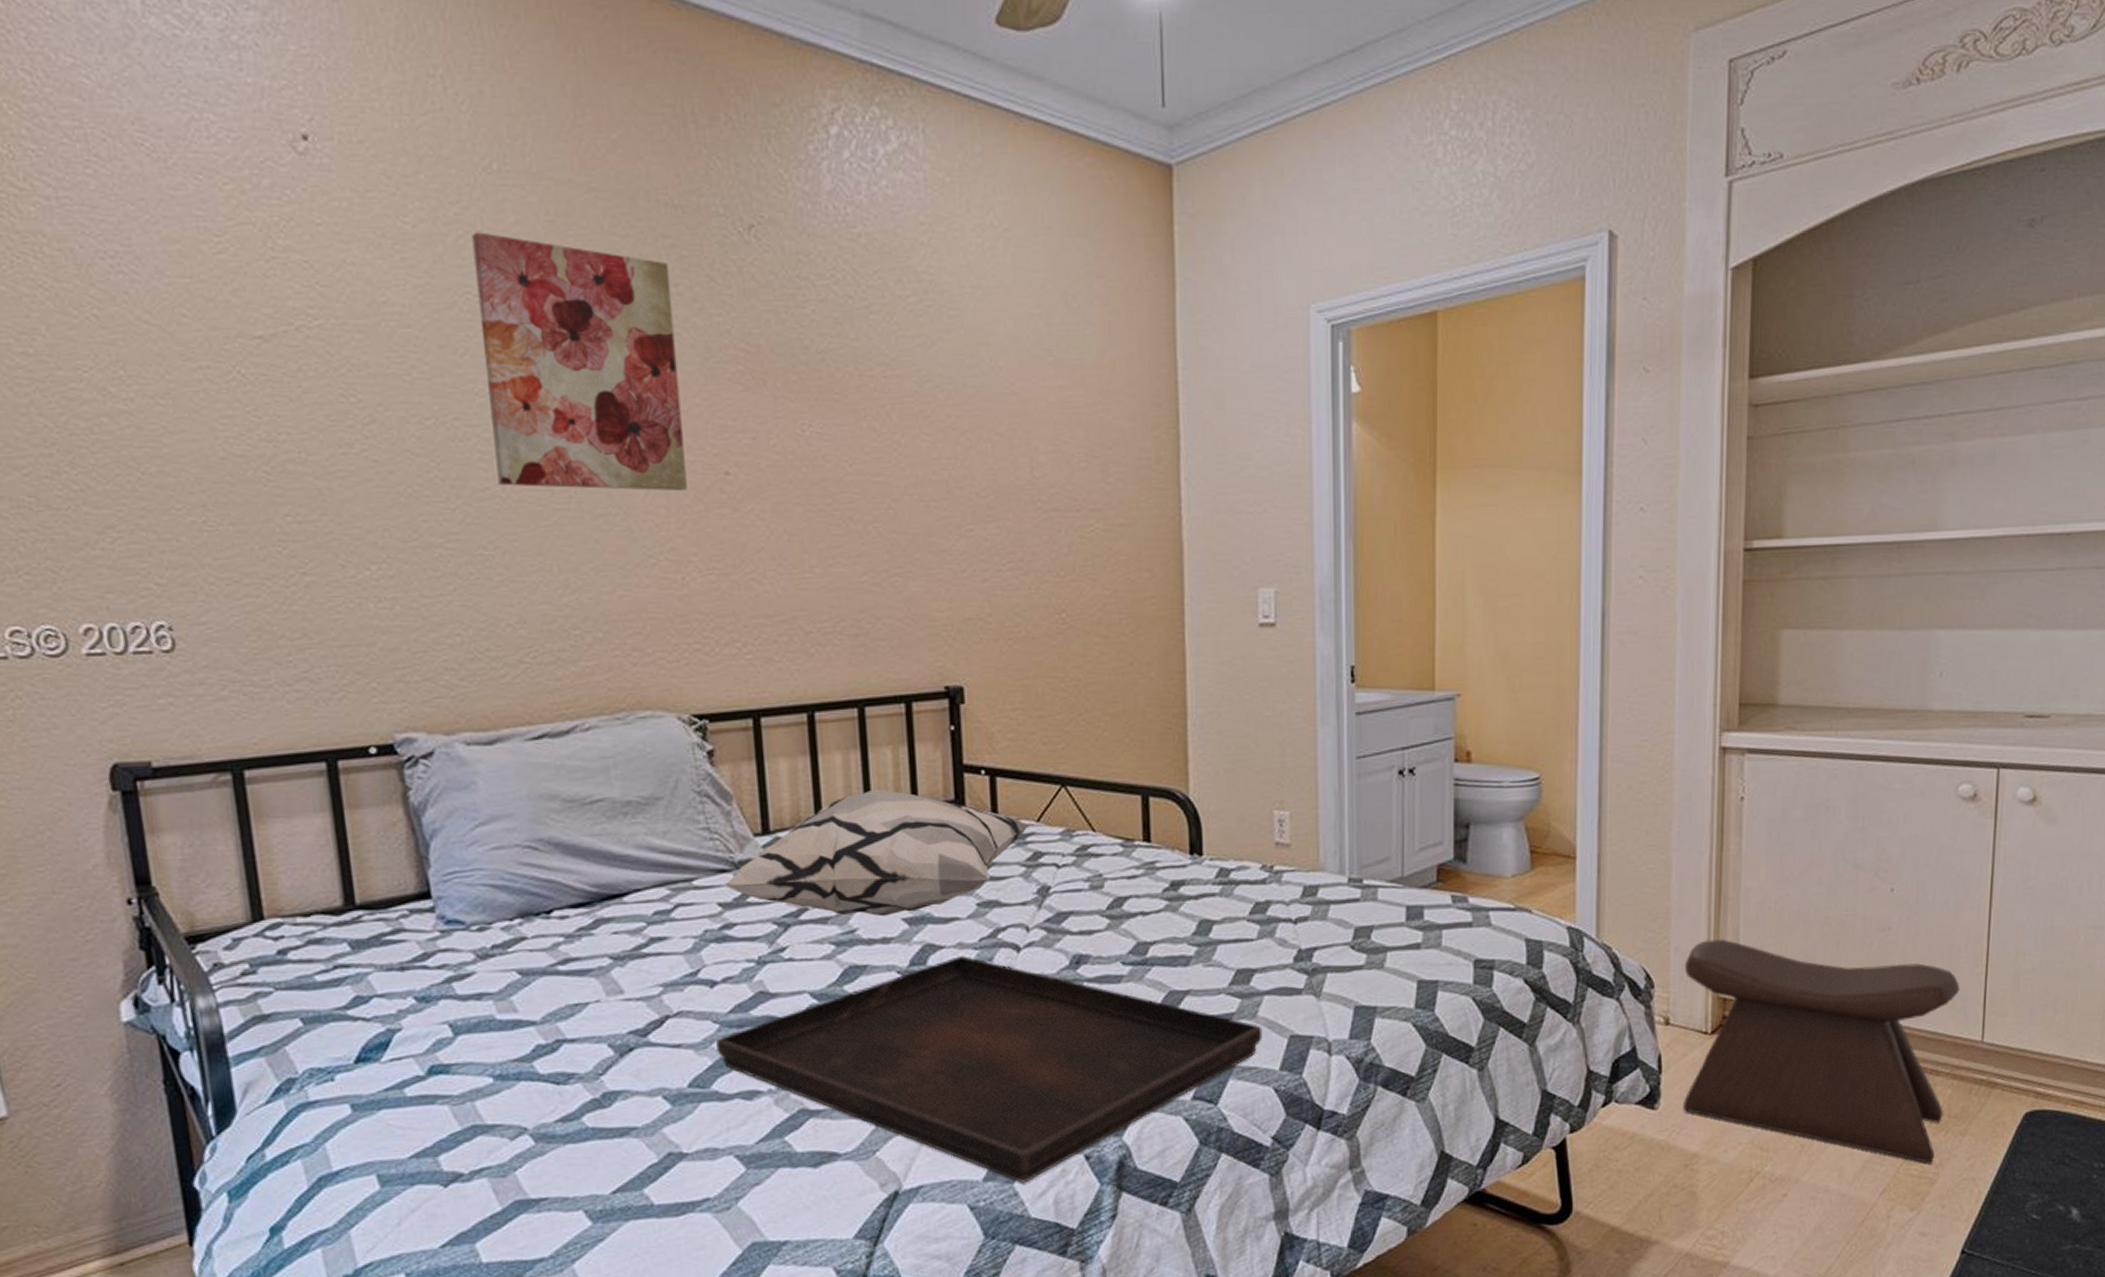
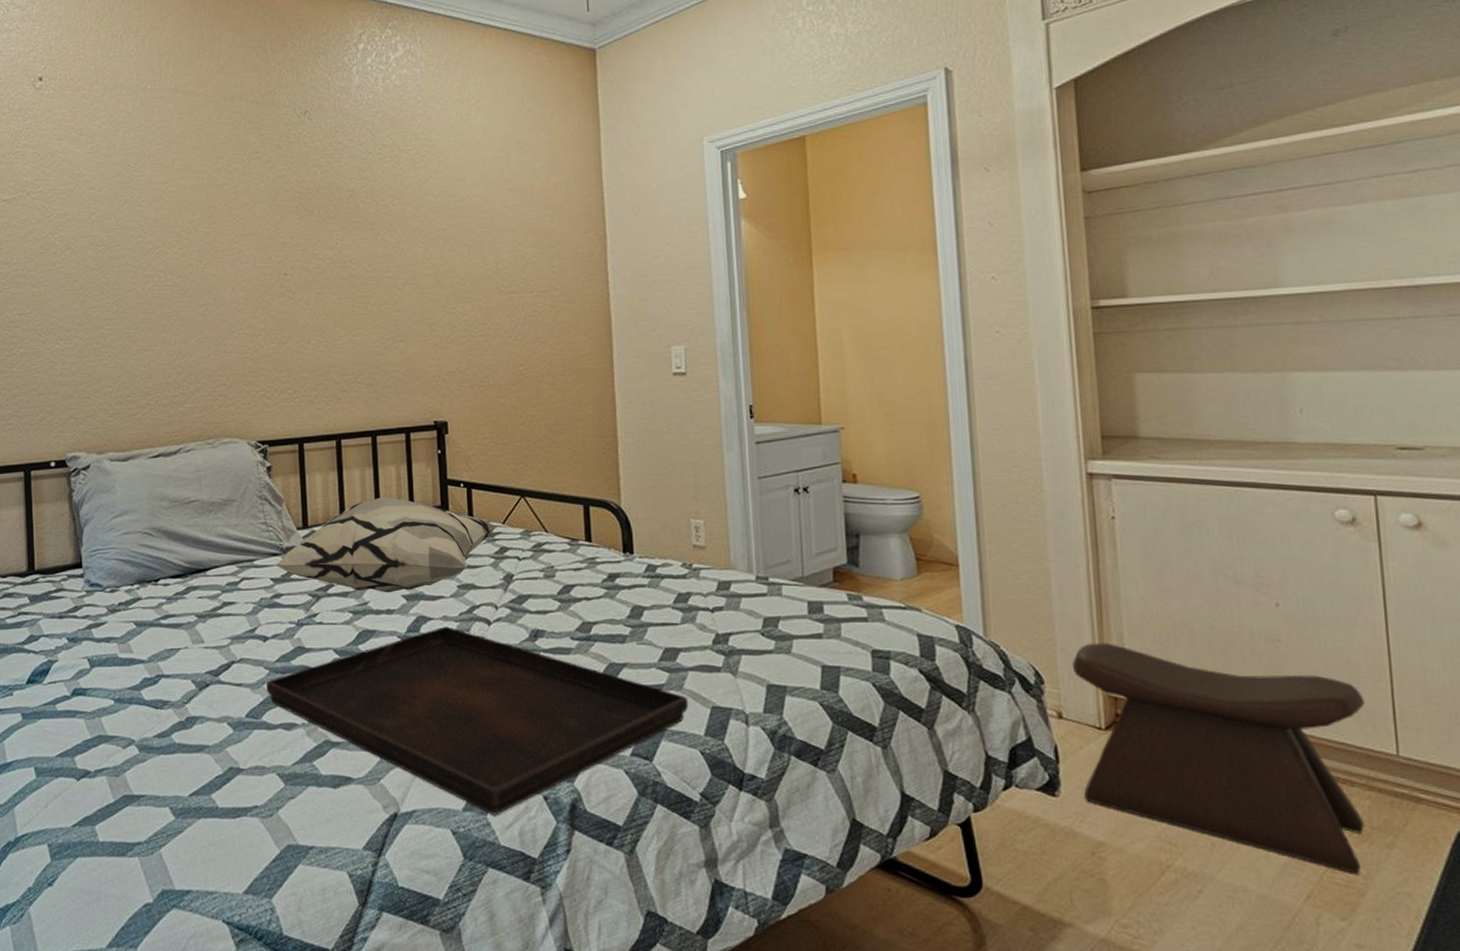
wall art: present [471,232,687,492] -> none [133,127,259,288]

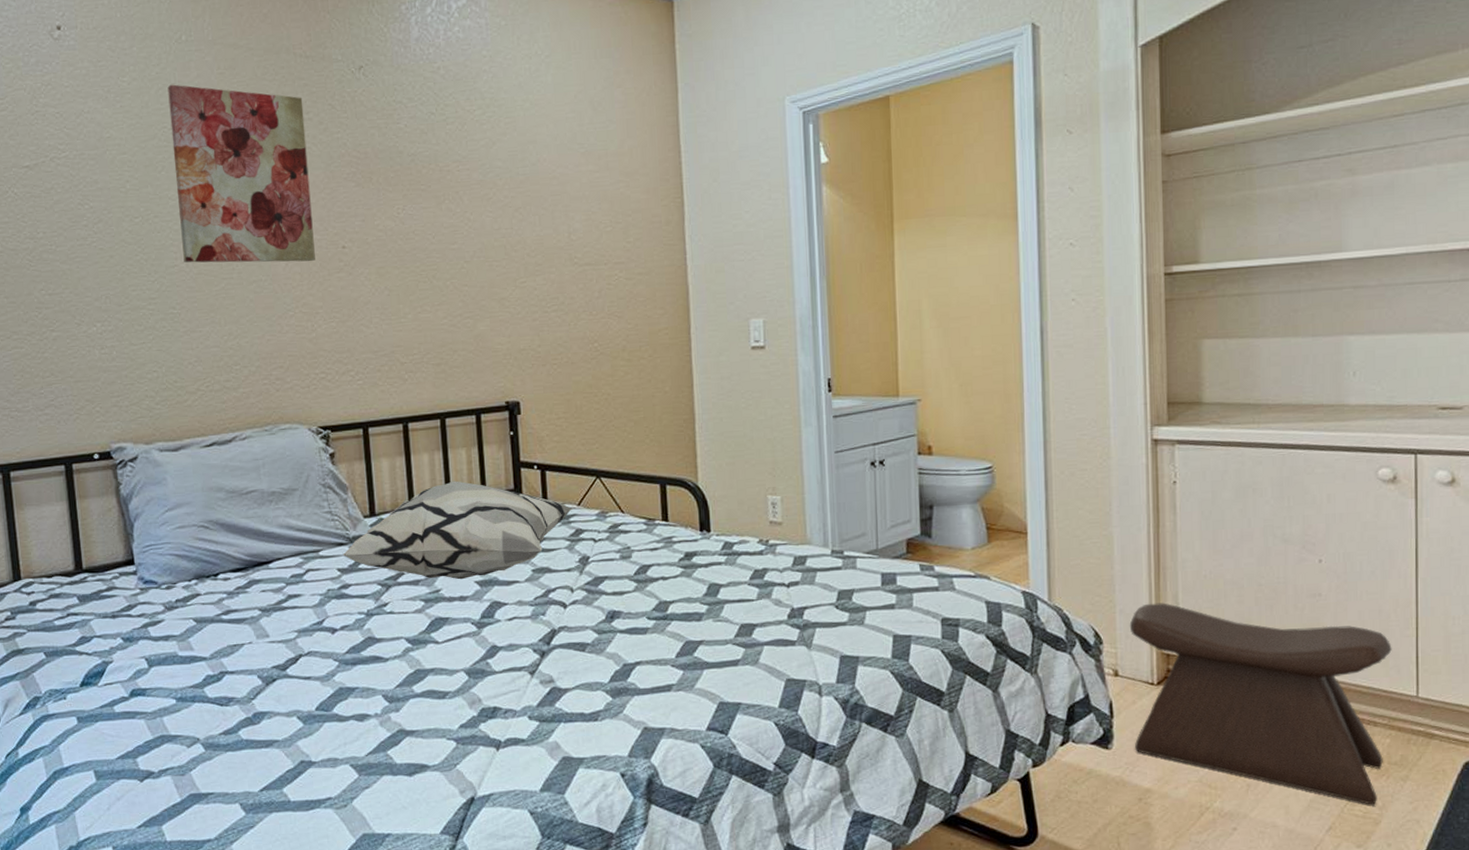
wall art: none [133,127,259,288] -> present [167,84,315,263]
serving tray: present [266,626,689,815] -> none [336,611,764,794]

